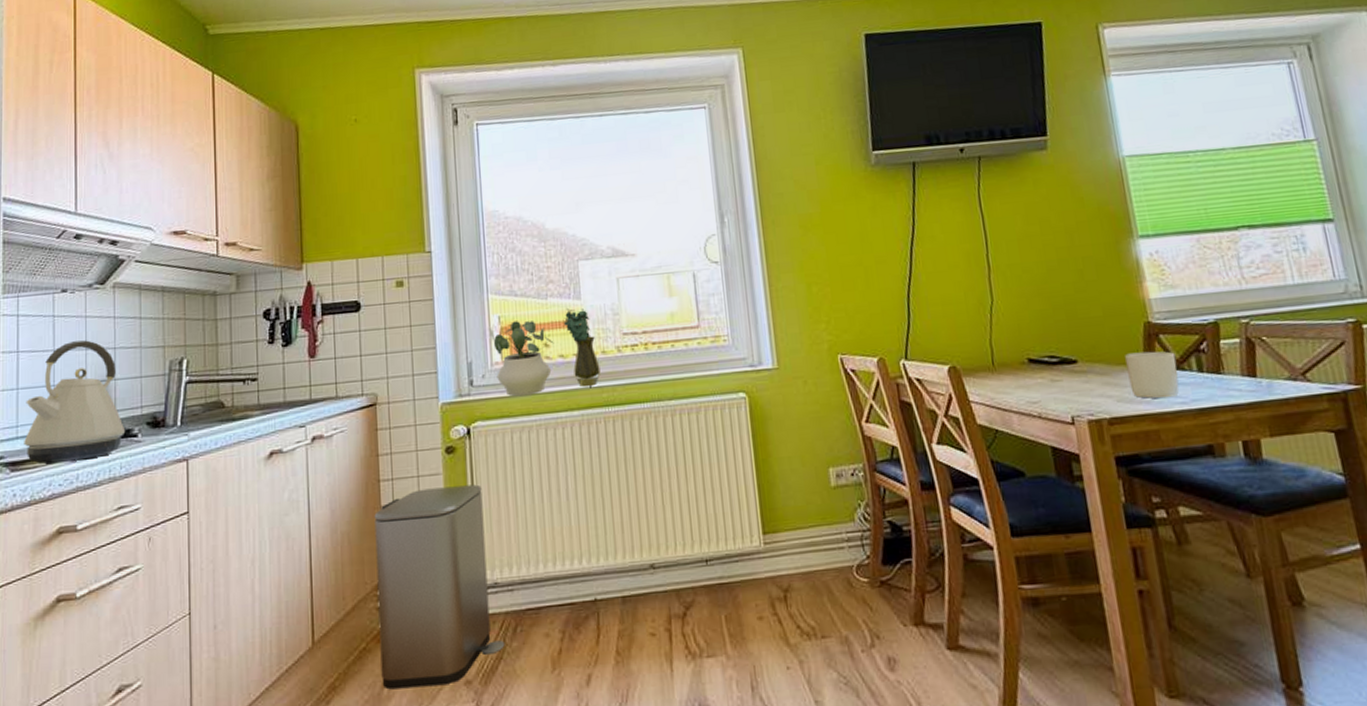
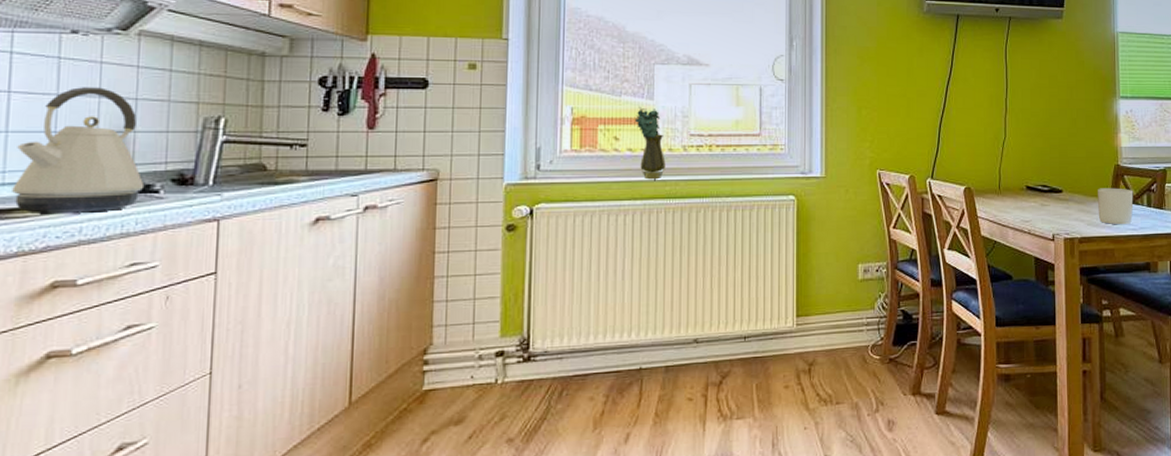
pedal bin: present [374,484,505,690] -> none [421,261,550,447]
potted plant: present [491,321,554,397] -> none [562,114,624,183]

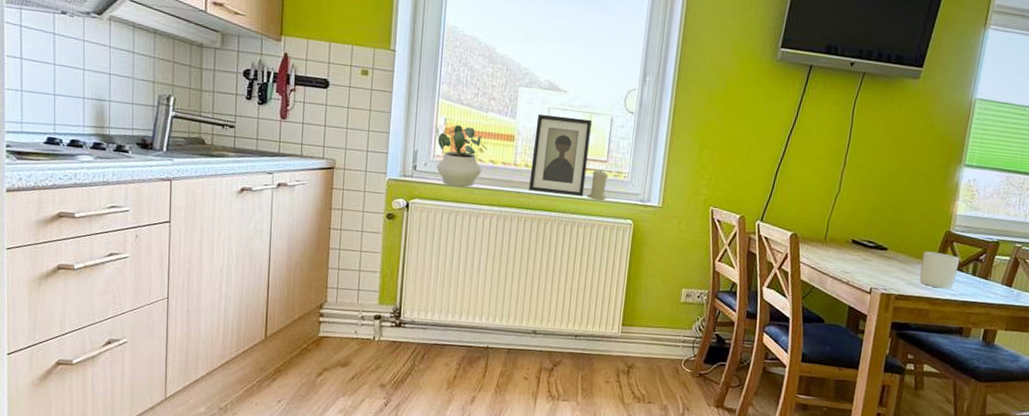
kettle: present [12,87,145,214] -> none [28,59,118,163]
potted plant: none [562,114,624,183] -> present [436,125,488,188]
vase: present [634,106,666,180] -> none [497,123,522,191]
picture frame: none [675,91,740,178] -> present [529,113,593,197]
candle: none [742,144,764,179] -> present [587,169,609,201]

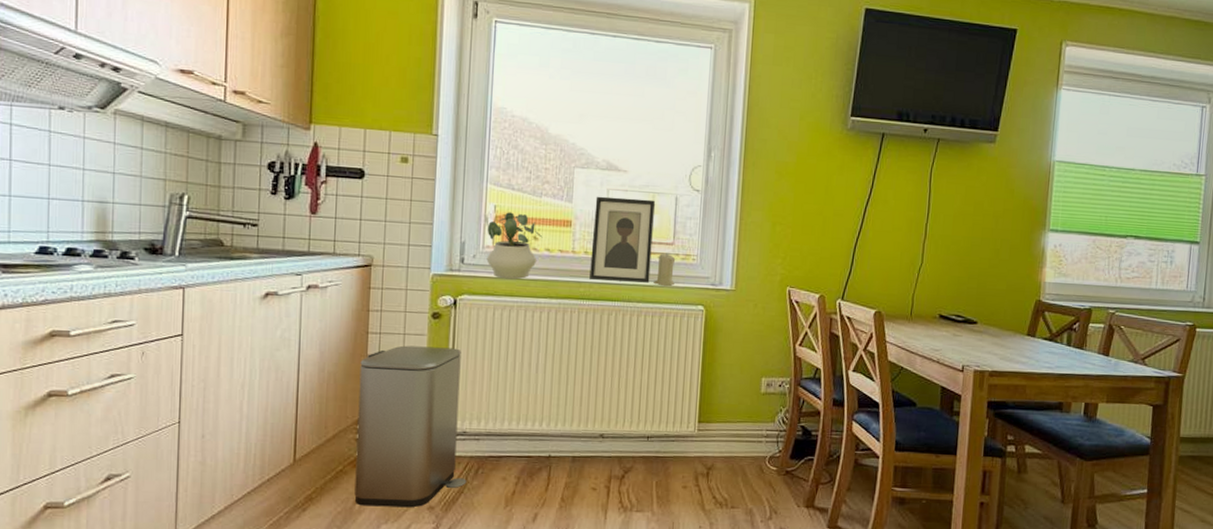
pedal bin: none [317,241,414,384] -> present [354,345,467,508]
mug: present [919,251,960,290] -> none [1012,322,1053,363]

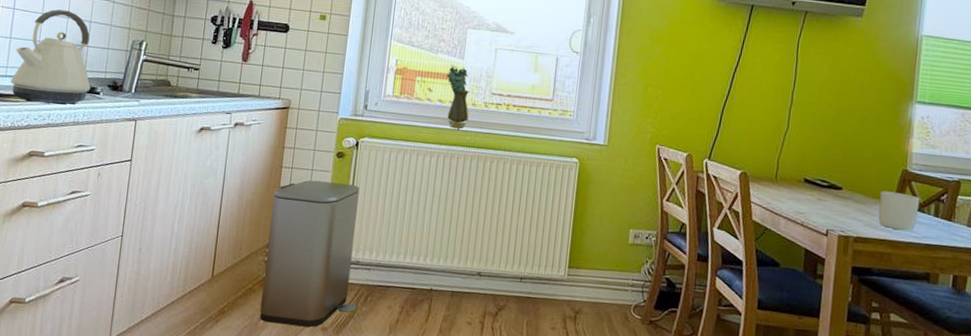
kettle: none [16,159,123,273] -> present [11,9,91,104]
potted plant: present [485,212,543,280] -> none [386,66,436,126]
vase: none [553,208,581,281] -> present [446,63,469,130]
picture frame: present [589,196,656,283] -> none [475,54,538,135]
candle: present [653,253,676,287] -> none [533,108,554,139]
mug: none [1012,322,1053,363] -> present [878,190,920,232]

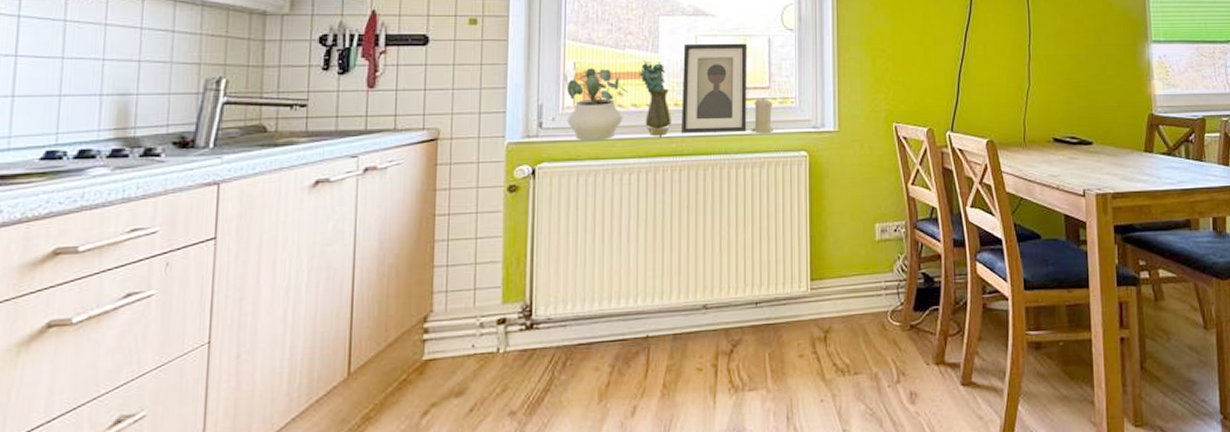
kettle: present [11,9,91,104] -> none [17,50,146,179]
pedal bin: present [260,180,360,328] -> none [421,223,553,420]
potted plant: none [386,66,436,126] -> present [565,68,628,141]
picture frame: none [475,54,538,135] -> present [681,43,748,135]
candle: none [533,108,554,139] -> present [751,98,773,134]
mug: present [878,190,920,232] -> none [1131,139,1170,179]

